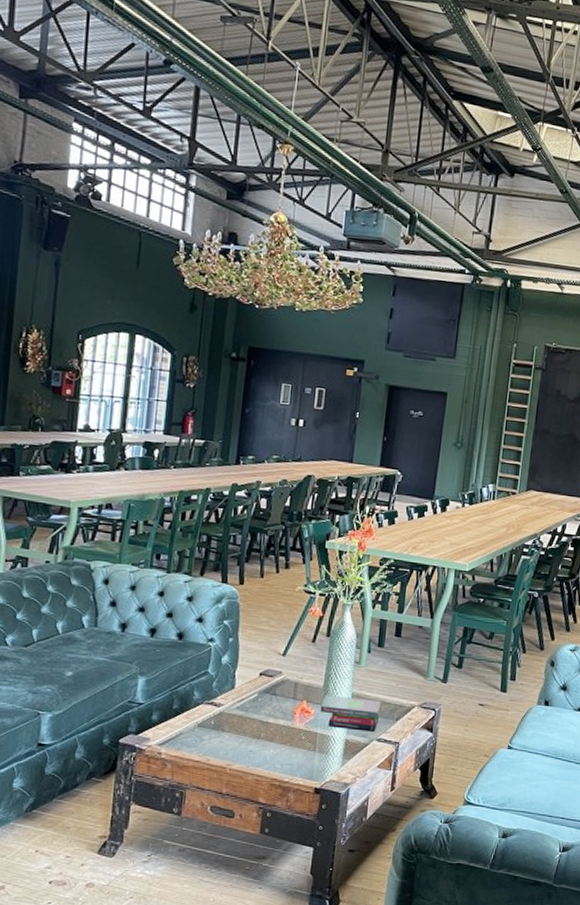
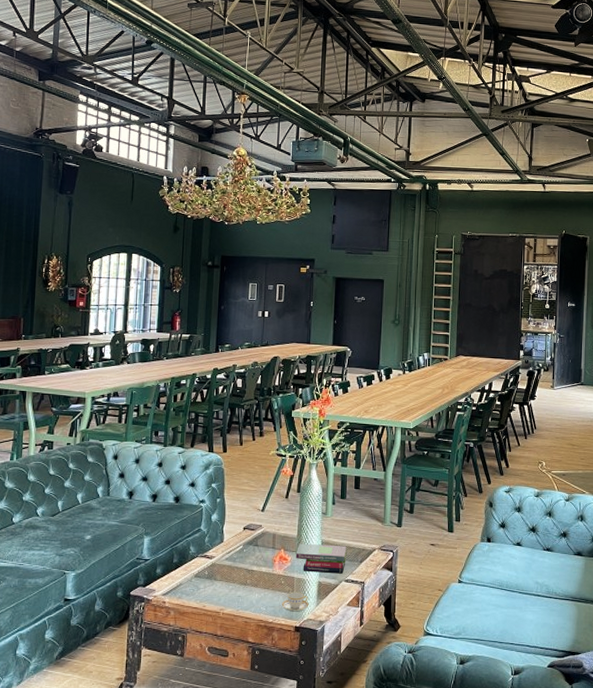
teacup: none [300,749,333,772] -> present [281,592,309,612]

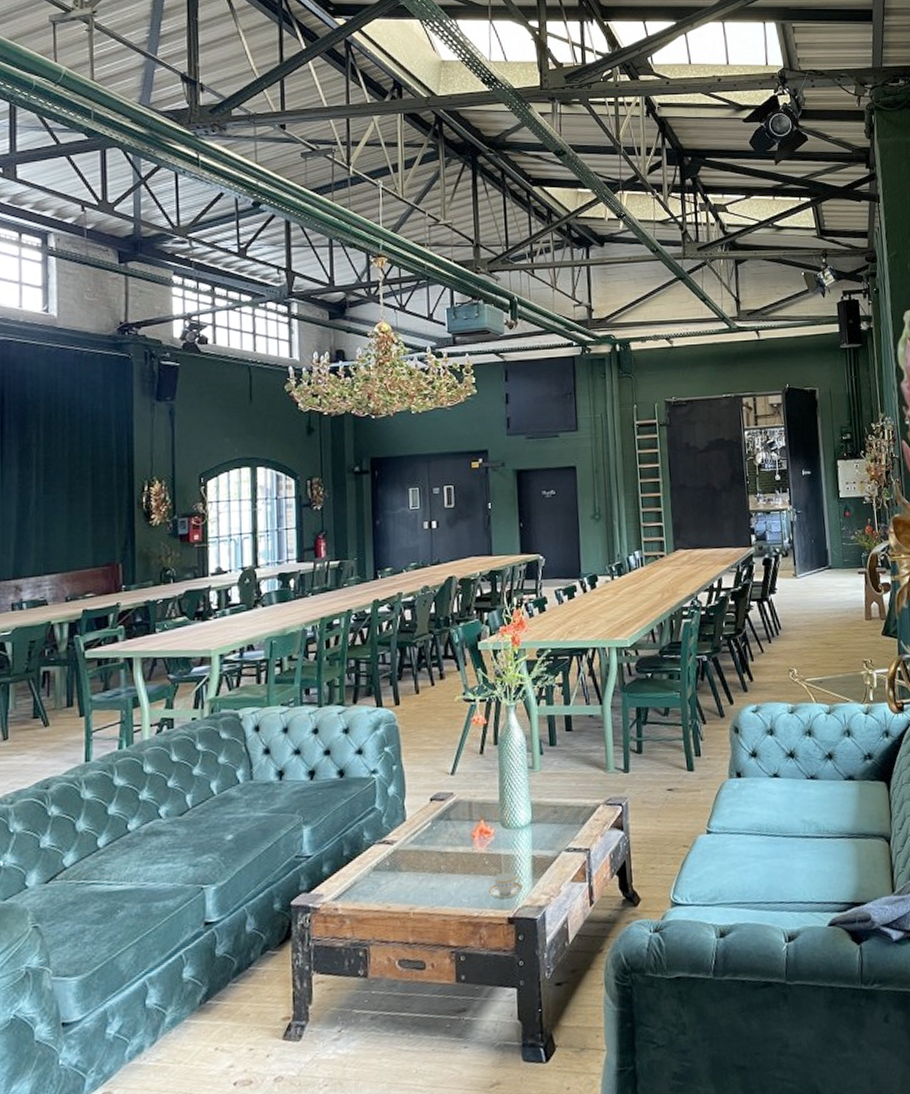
books: present [295,543,347,574] -> none [499,805,565,845]

